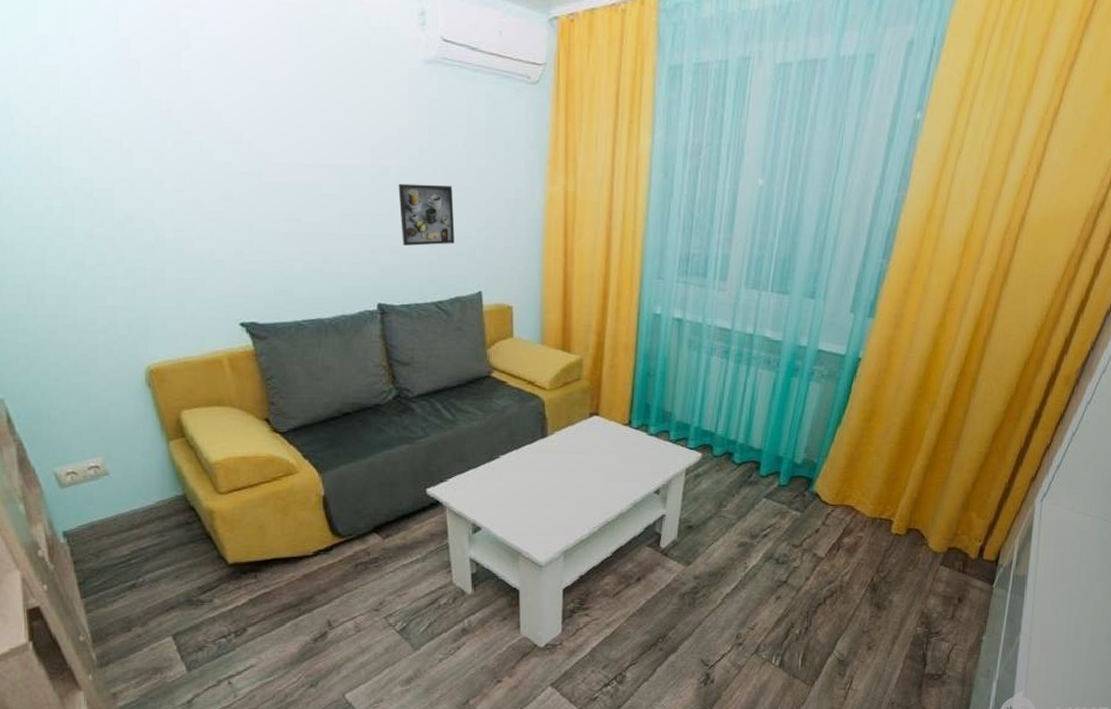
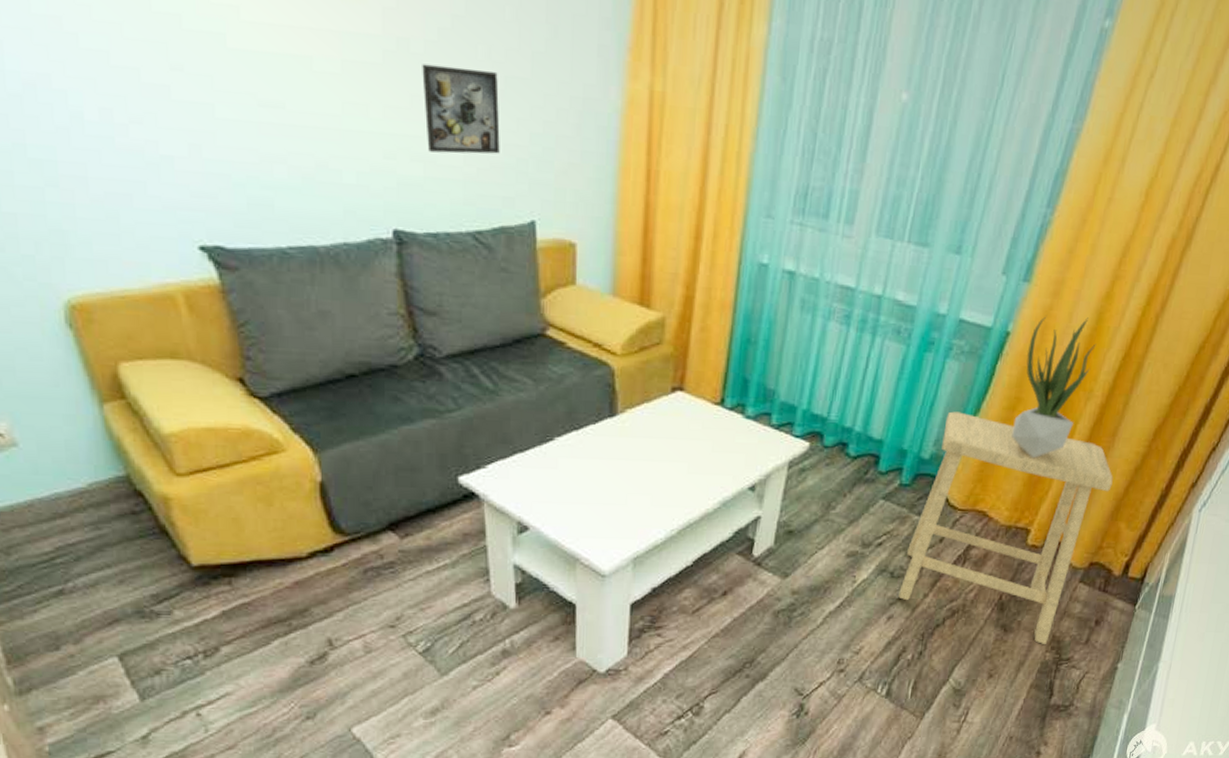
stool: none [784,424,961,621] -> present [898,411,1113,645]
potted plant: none [870,343,935,461] -> present [1012,316,1096,459]

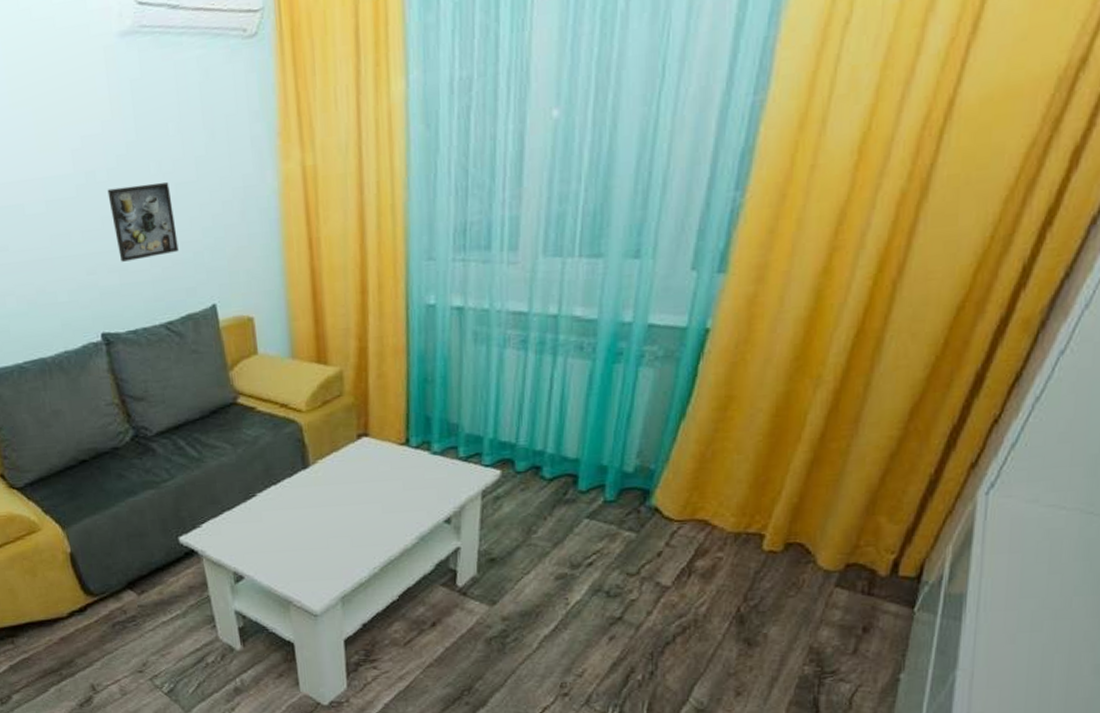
stool: present [898,411,1113,645] -> none [618,419,862,658]
potted plant: present [1012,316,1096,459] -> none [727,298,819,459]

